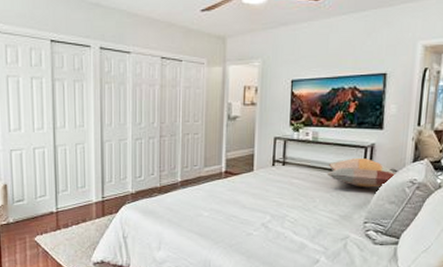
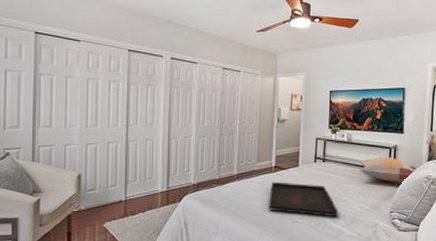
serving tray: none [218,189,302,229] -> present [269,181,339,217]

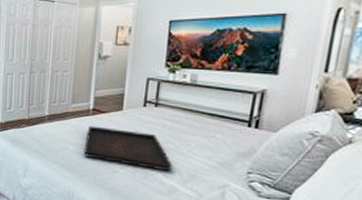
decorative pillow: present [360,157,416,182] -> none [206,104,295,137]

